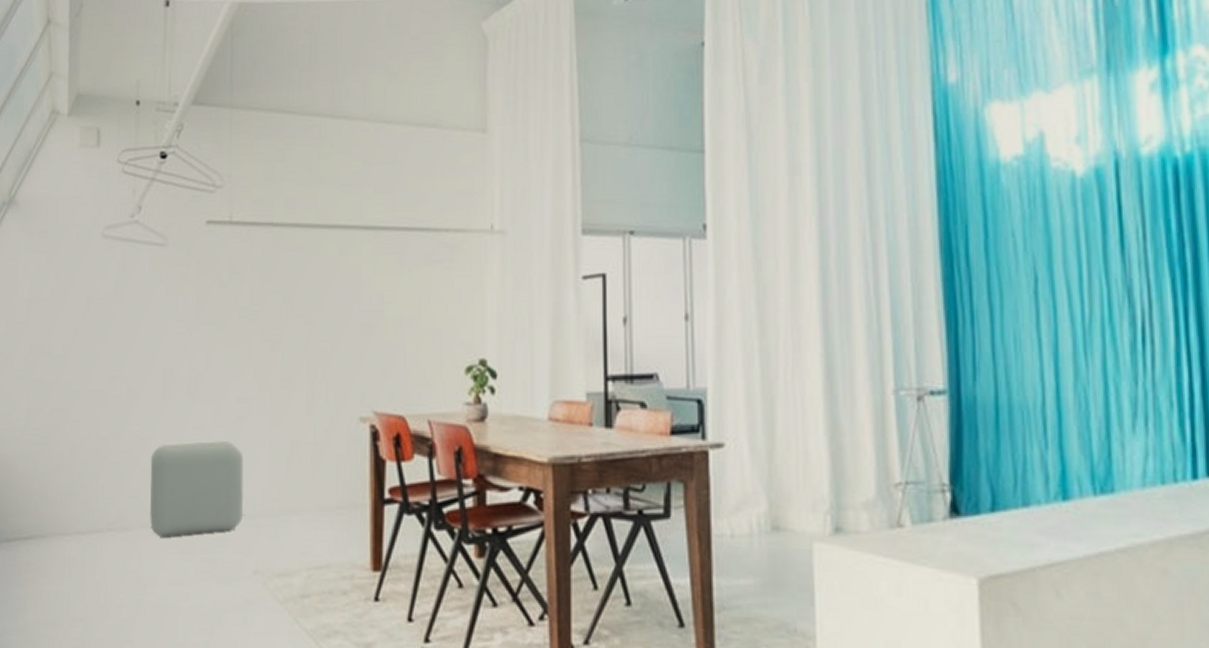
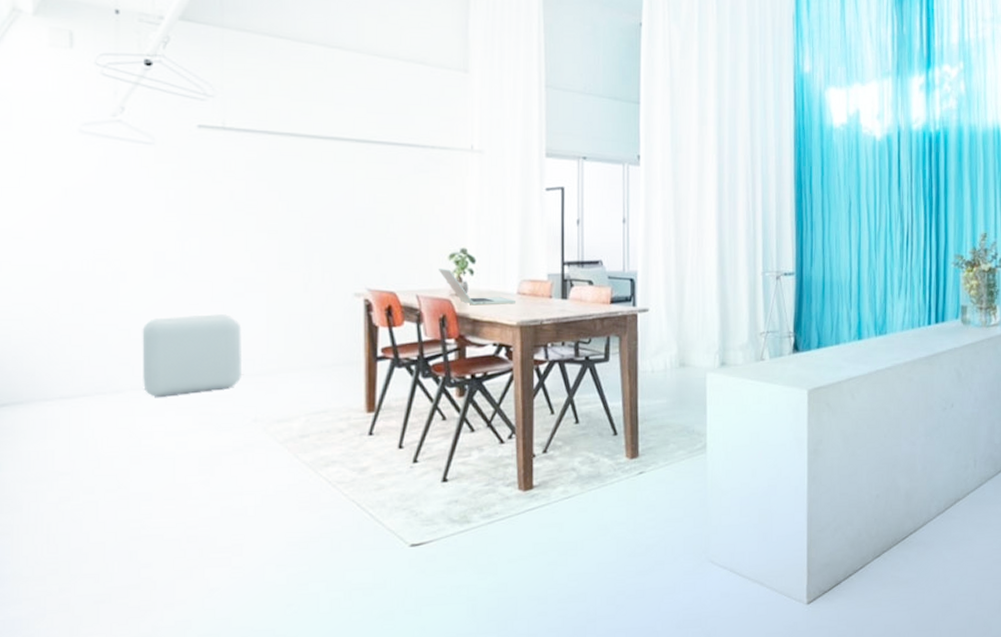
laptop: none [454,386,546,435] -> present [439,269,515,305]

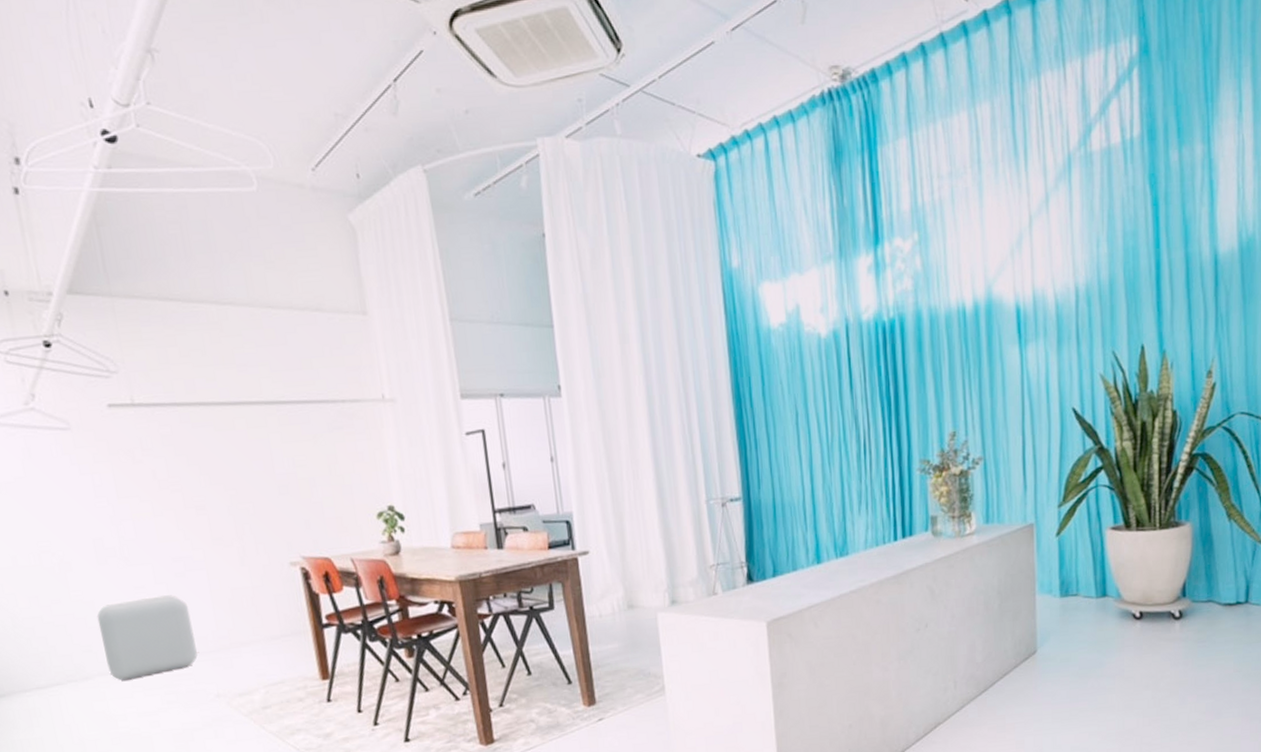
laptop: present [439,269,515,305] -> none [369,529,451,564]

